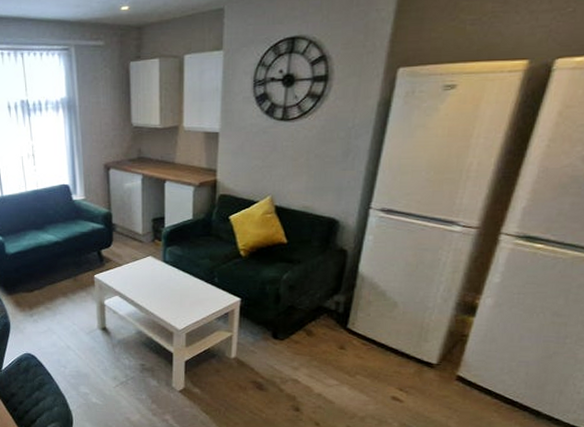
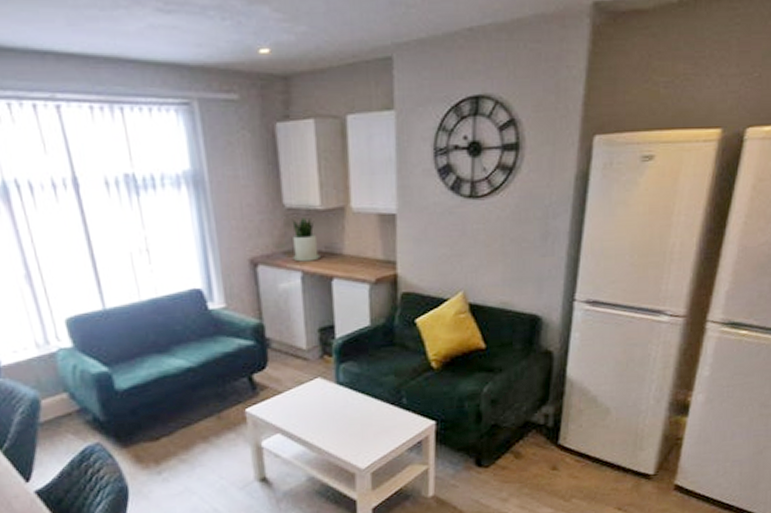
planter: none [136,133,157,168] -> present [292,216,320,262]

